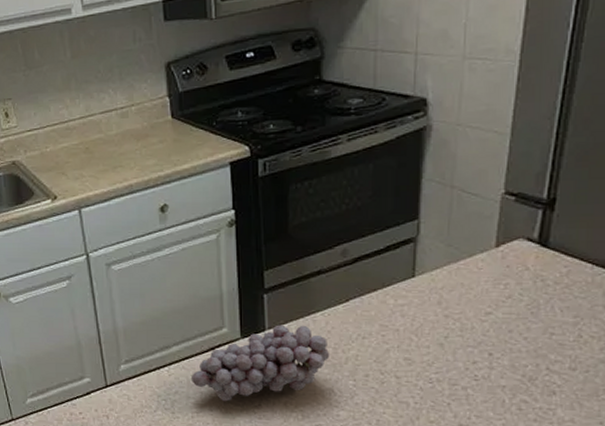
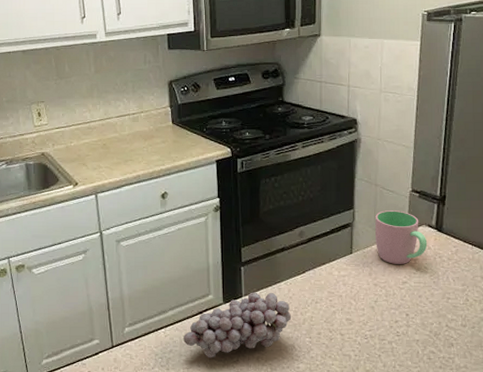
cup: none [449,220,525,290] -> present [375,211,428,264]

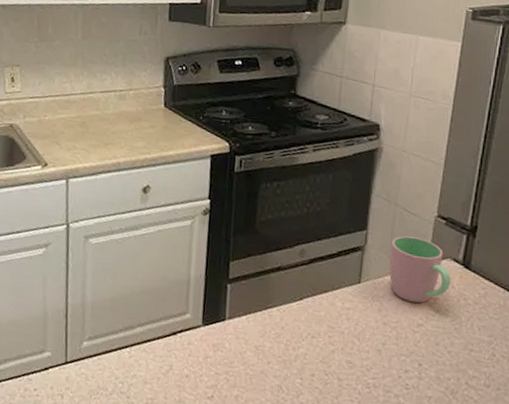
fruit: present [184,292,292,358] -> none [150,315,282,390]

